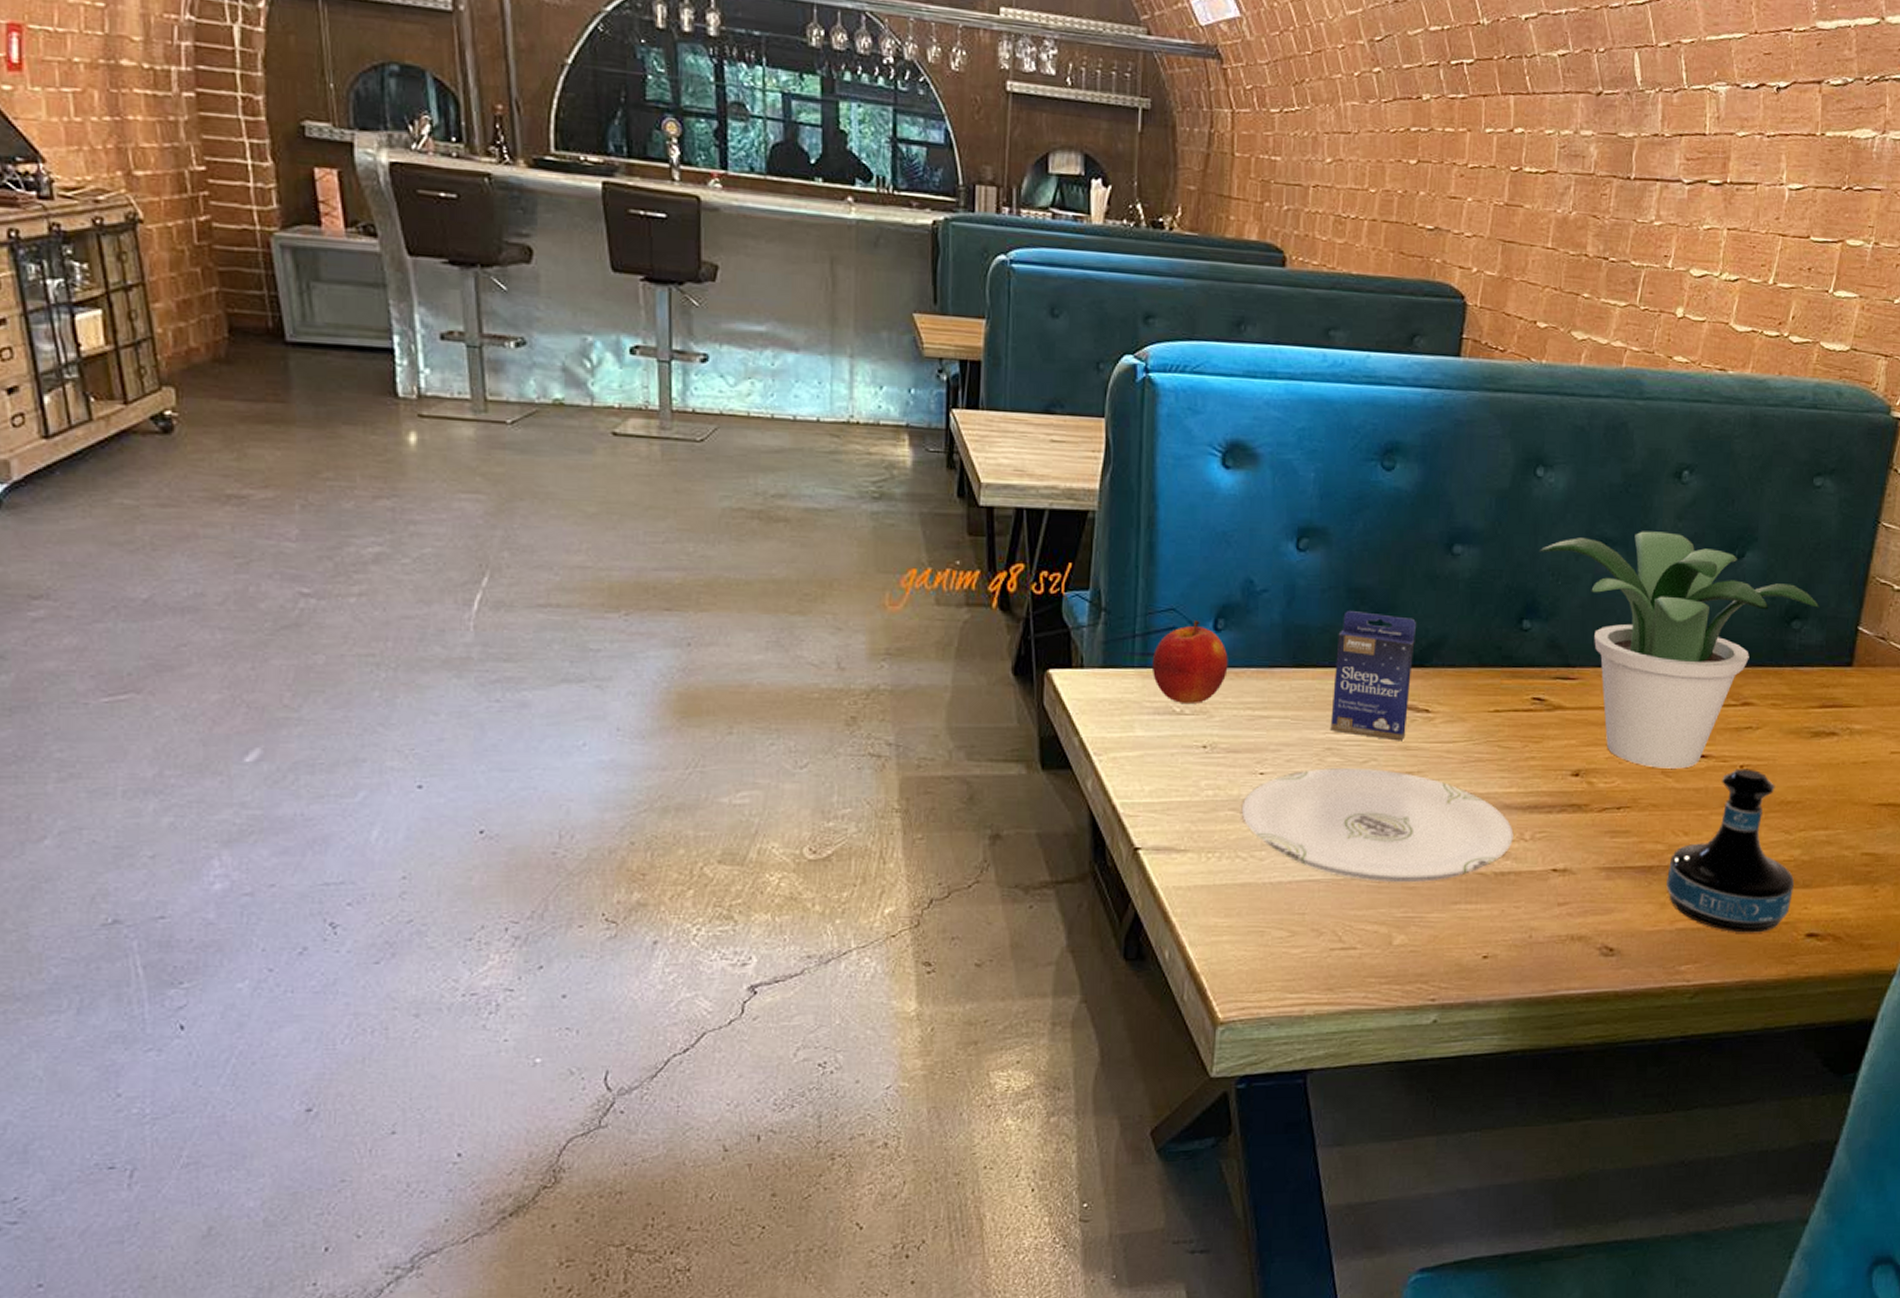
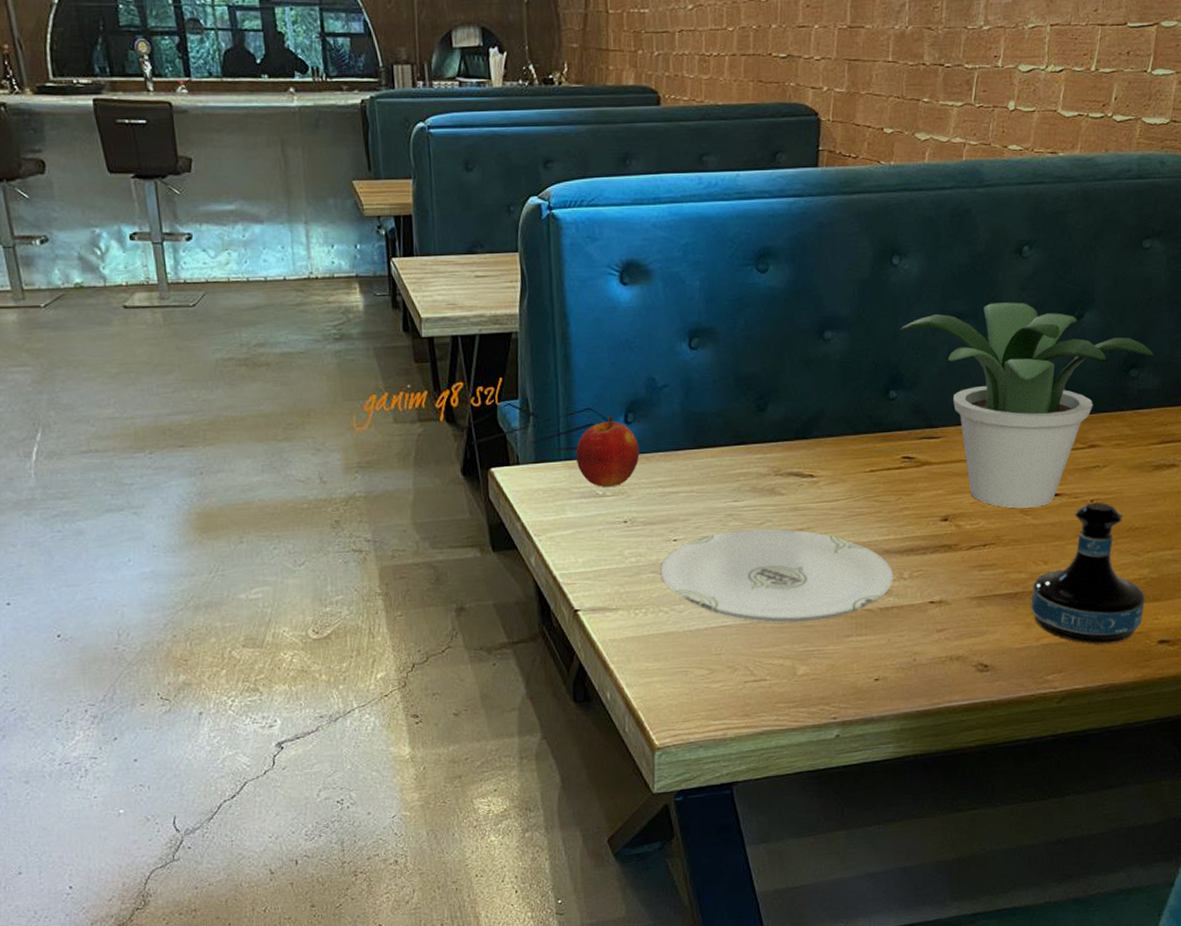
small box: present [1330,611,1416,741] -> none [729,396,797,504]

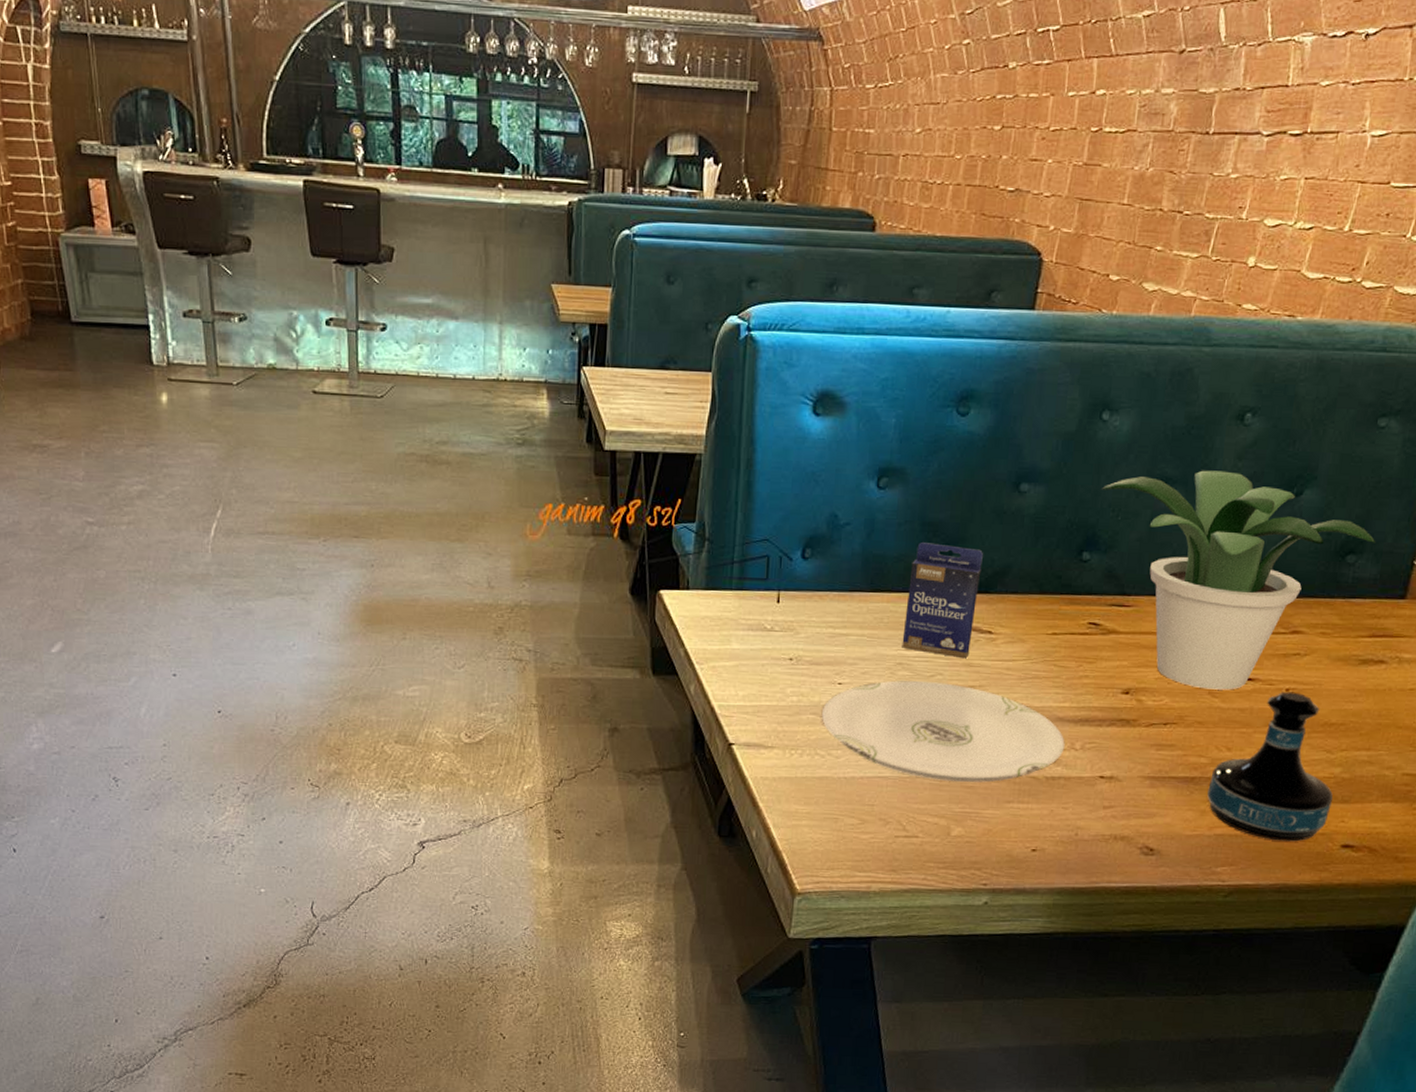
apple: present [575,416,640,487] -> none [747,550,814,622]
small box: none [729,396,797,504] -> present [902,542,983,659]

